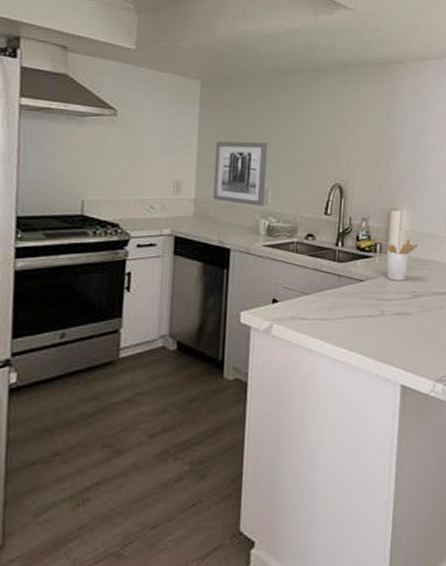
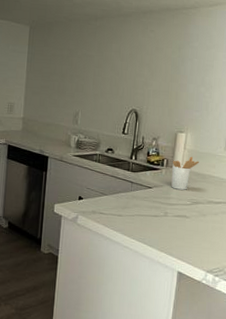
wall art: present [212,141,268,206] -> none [36,73,79,125]

